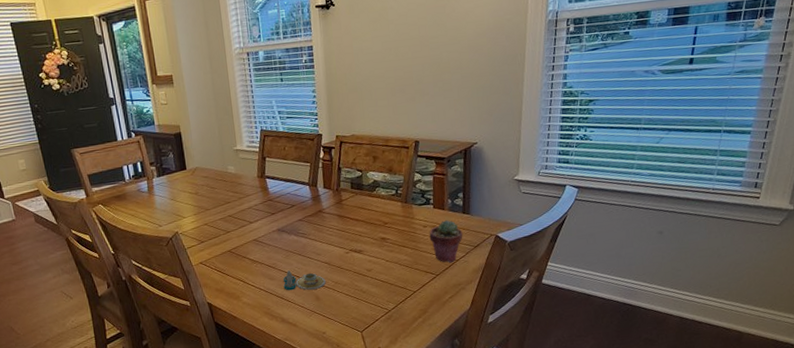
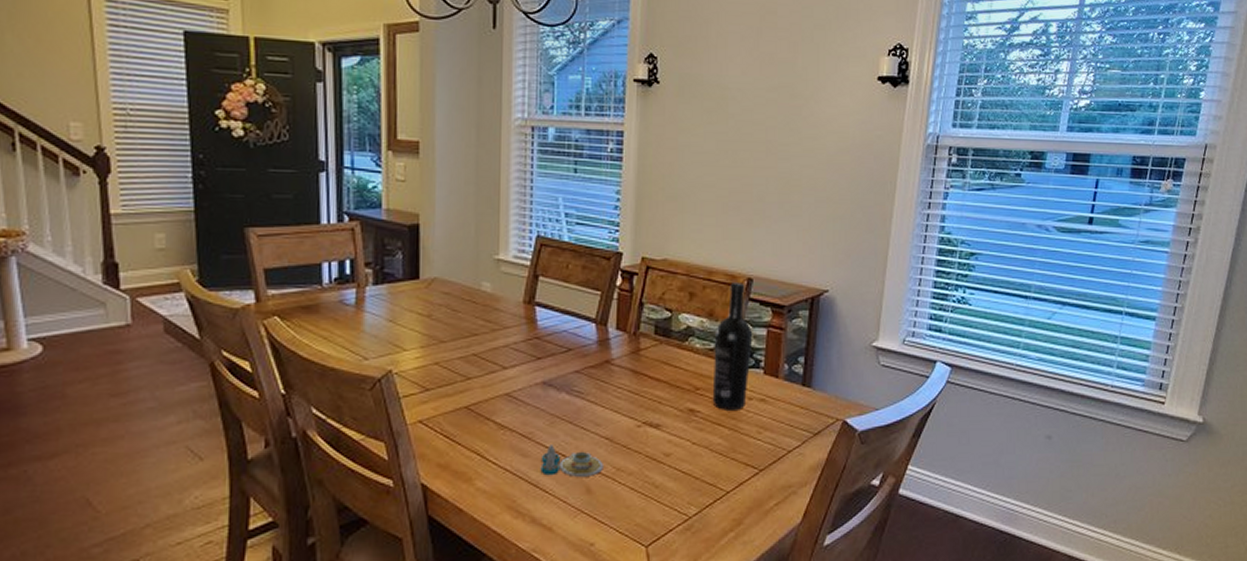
wine bottle: none [395,145,423,237] -> present [712,283,753,410]
potted succulent: present [429,220,463,263] -> none [755,393,800,454]

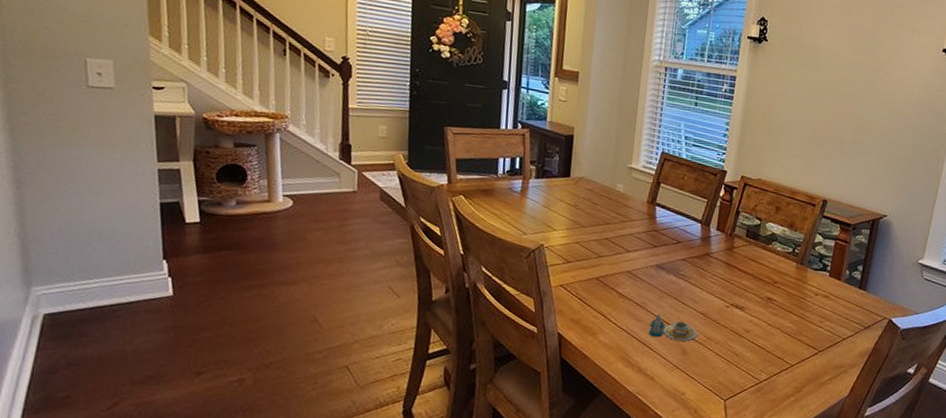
wine bottle: present [712,283,753,410] -> none [786,202,824,303]

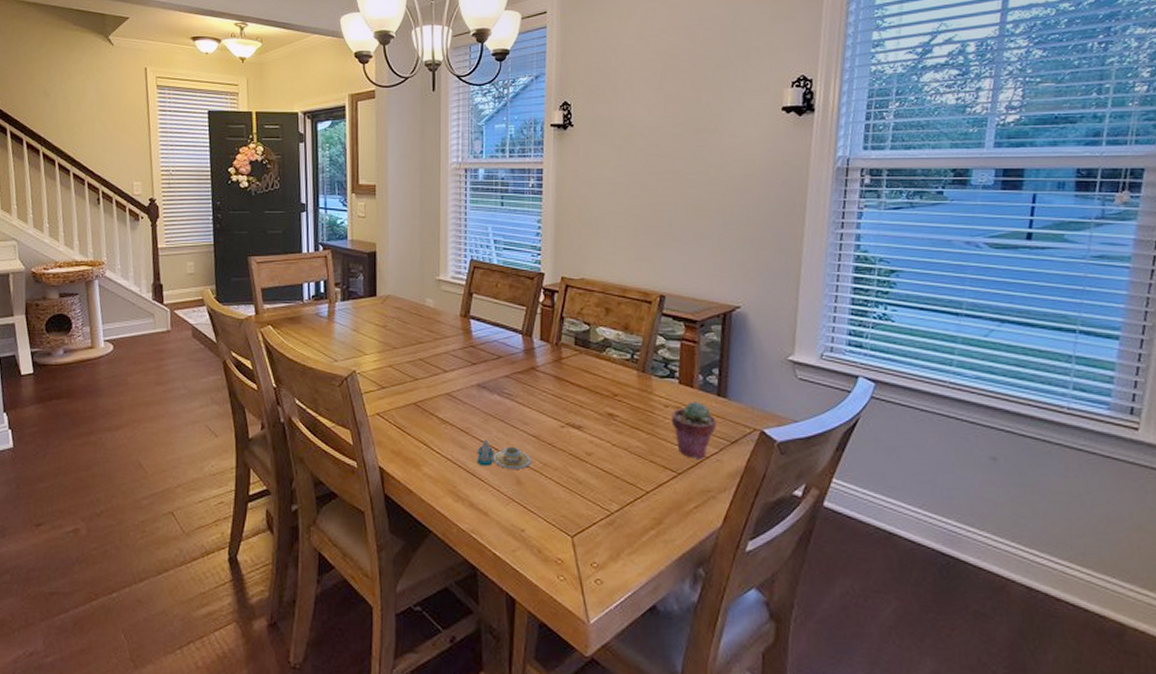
potted succulent: none [819,292,855,340] -> present [671,402,717,459]

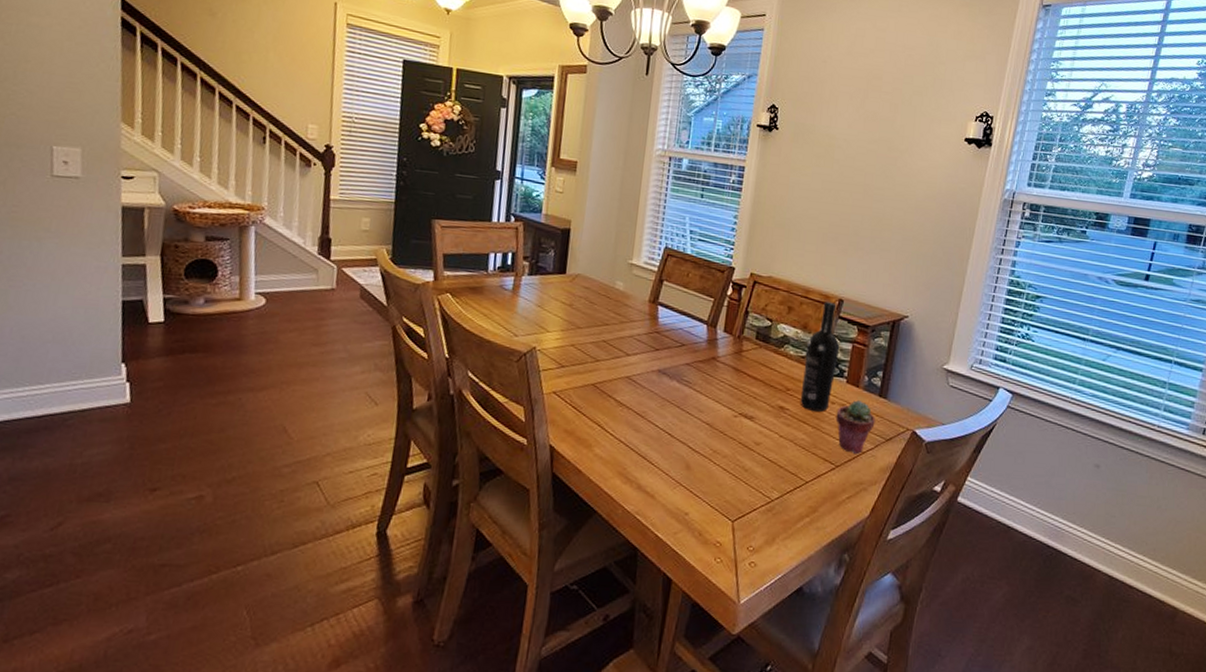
salt and pepper shaker set: present [477,439,531,469] -> none [649,424,703,455]
wine bottle: none [629,299,667,416] -> present [800,302,840,412]

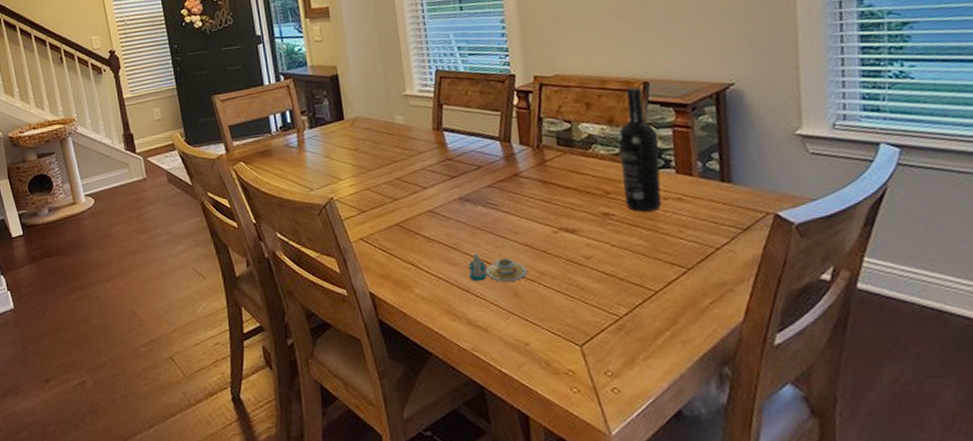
salt and pepper shaker set: none [649,424,703,455] -> present [468,253,527,282]
potted succulent: present [836,400,875,454] -> none [672,190,724,252]

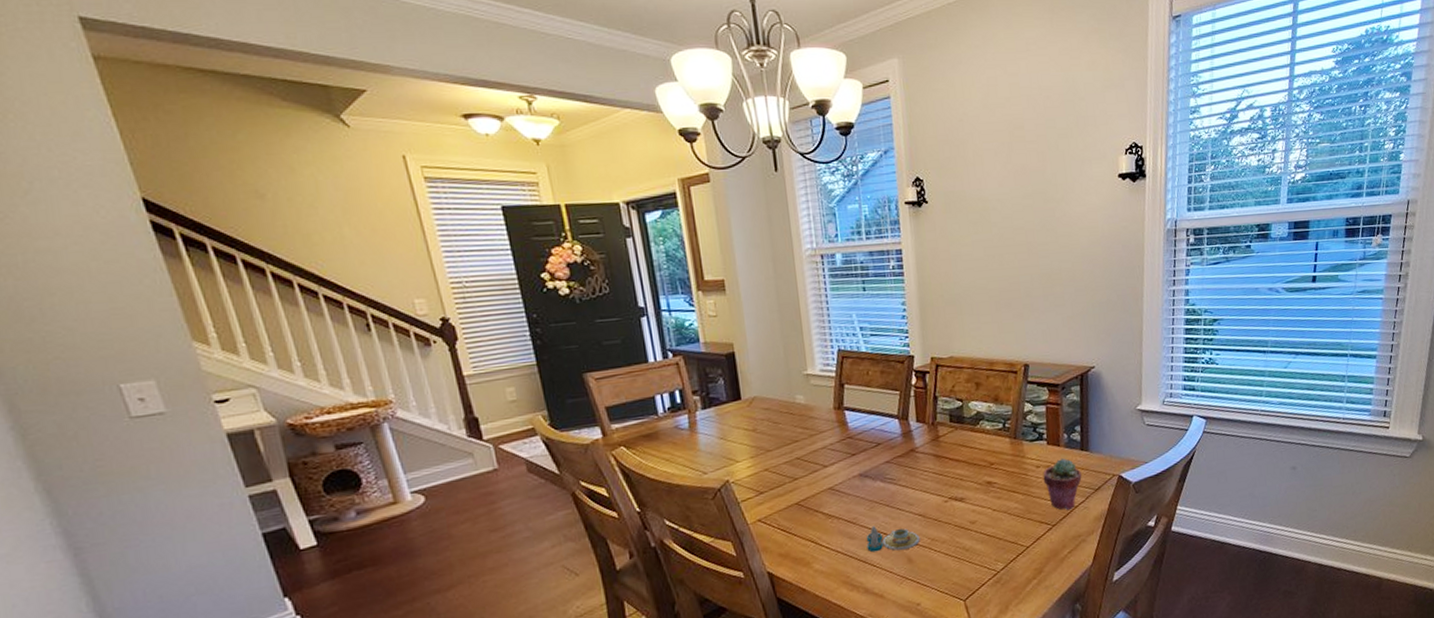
wine bottle: present [618,87,662,212] -> none [1002,369,1035,480]
potted succulent: none [672,190,724,252] -> present [1042,458,1082,510]

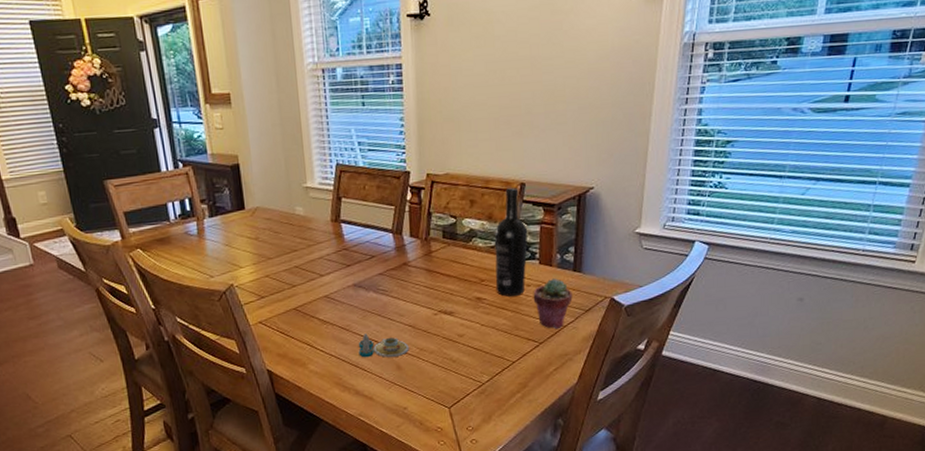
wine bottle: none [1002,369,1035,480] -> present [494,187,528,297]

